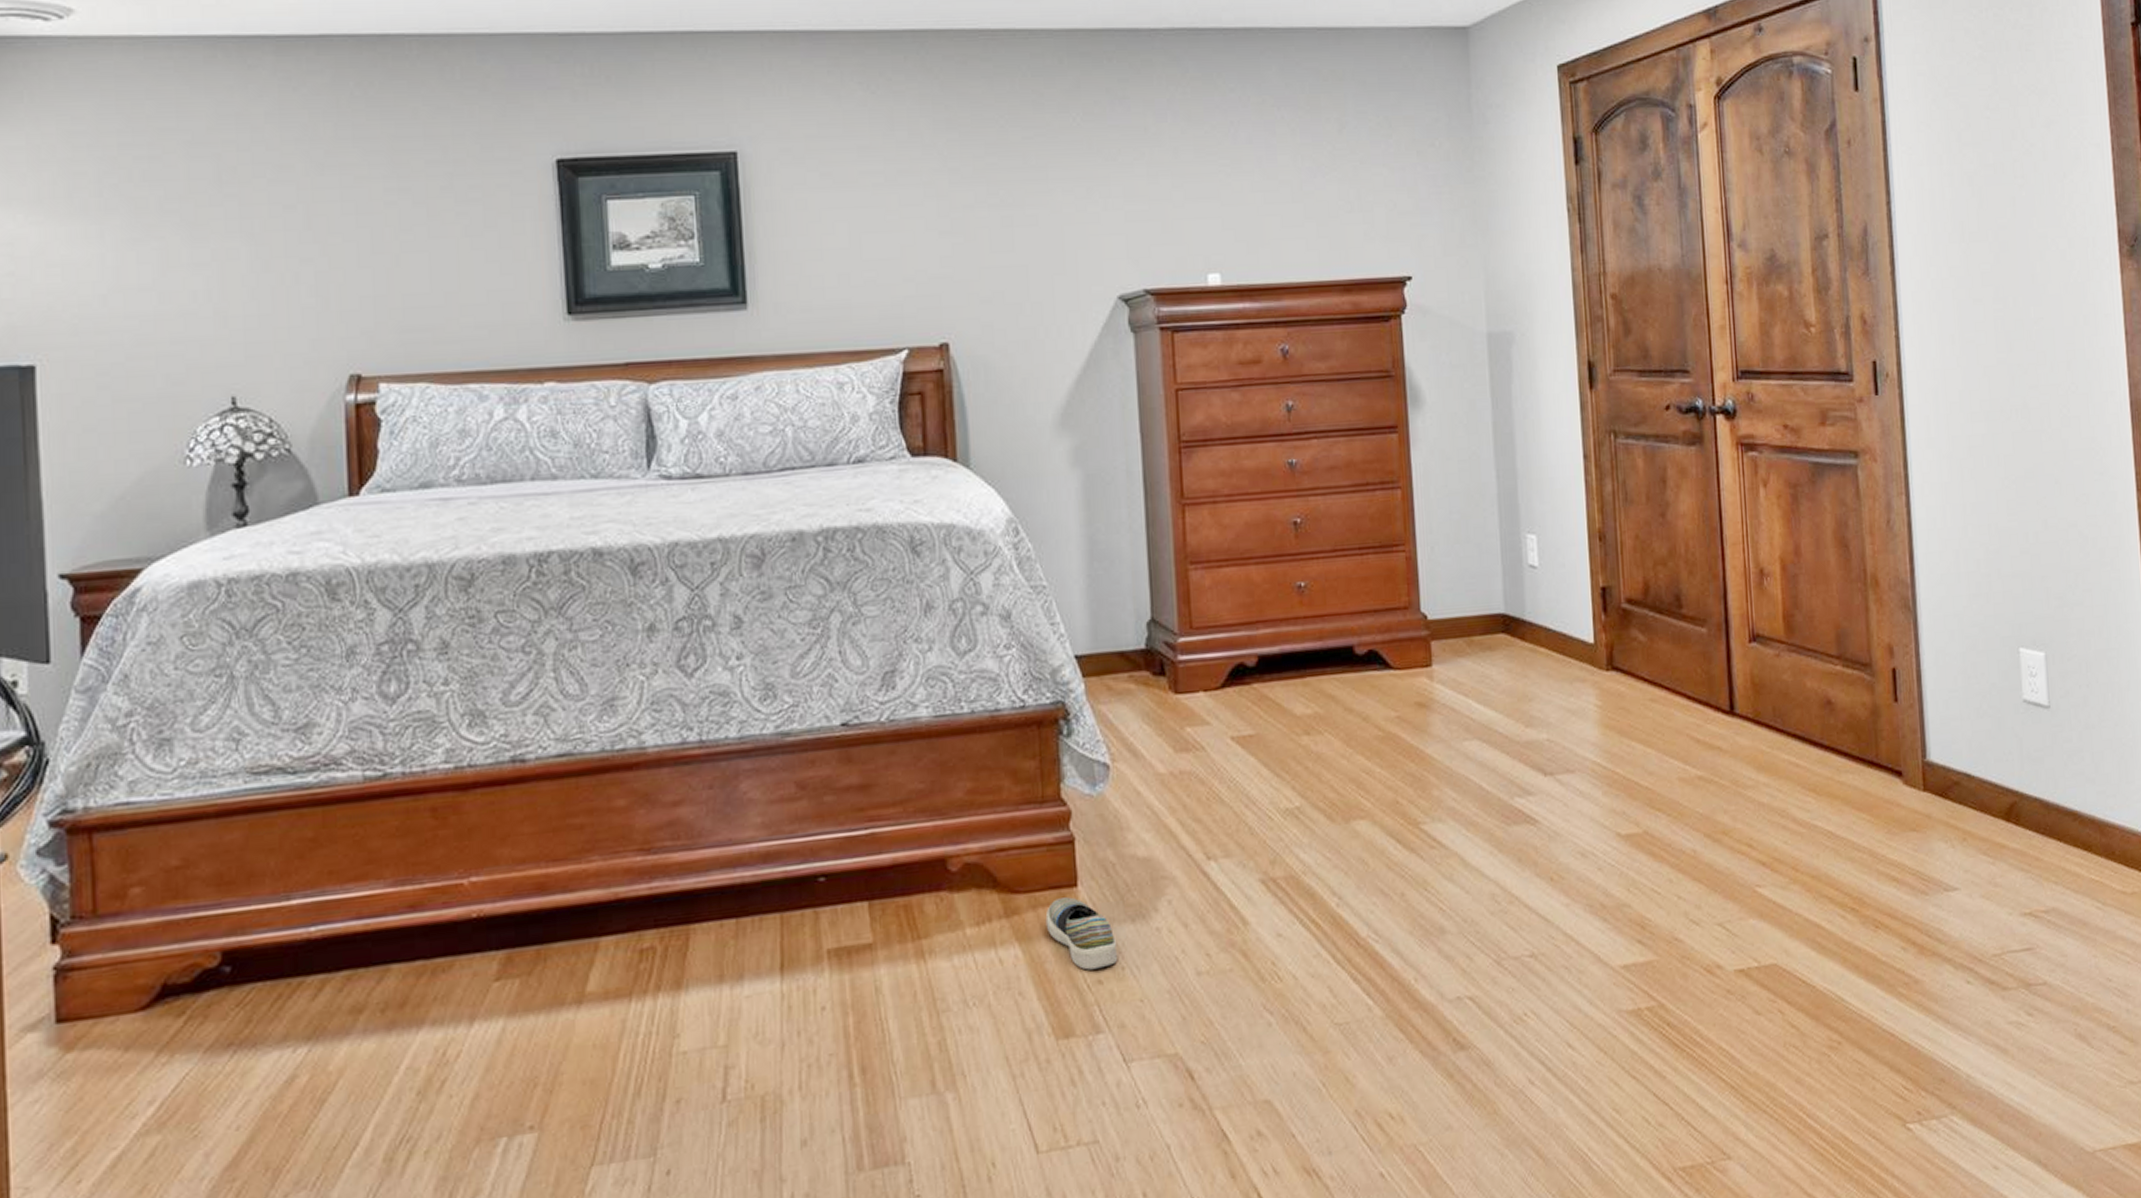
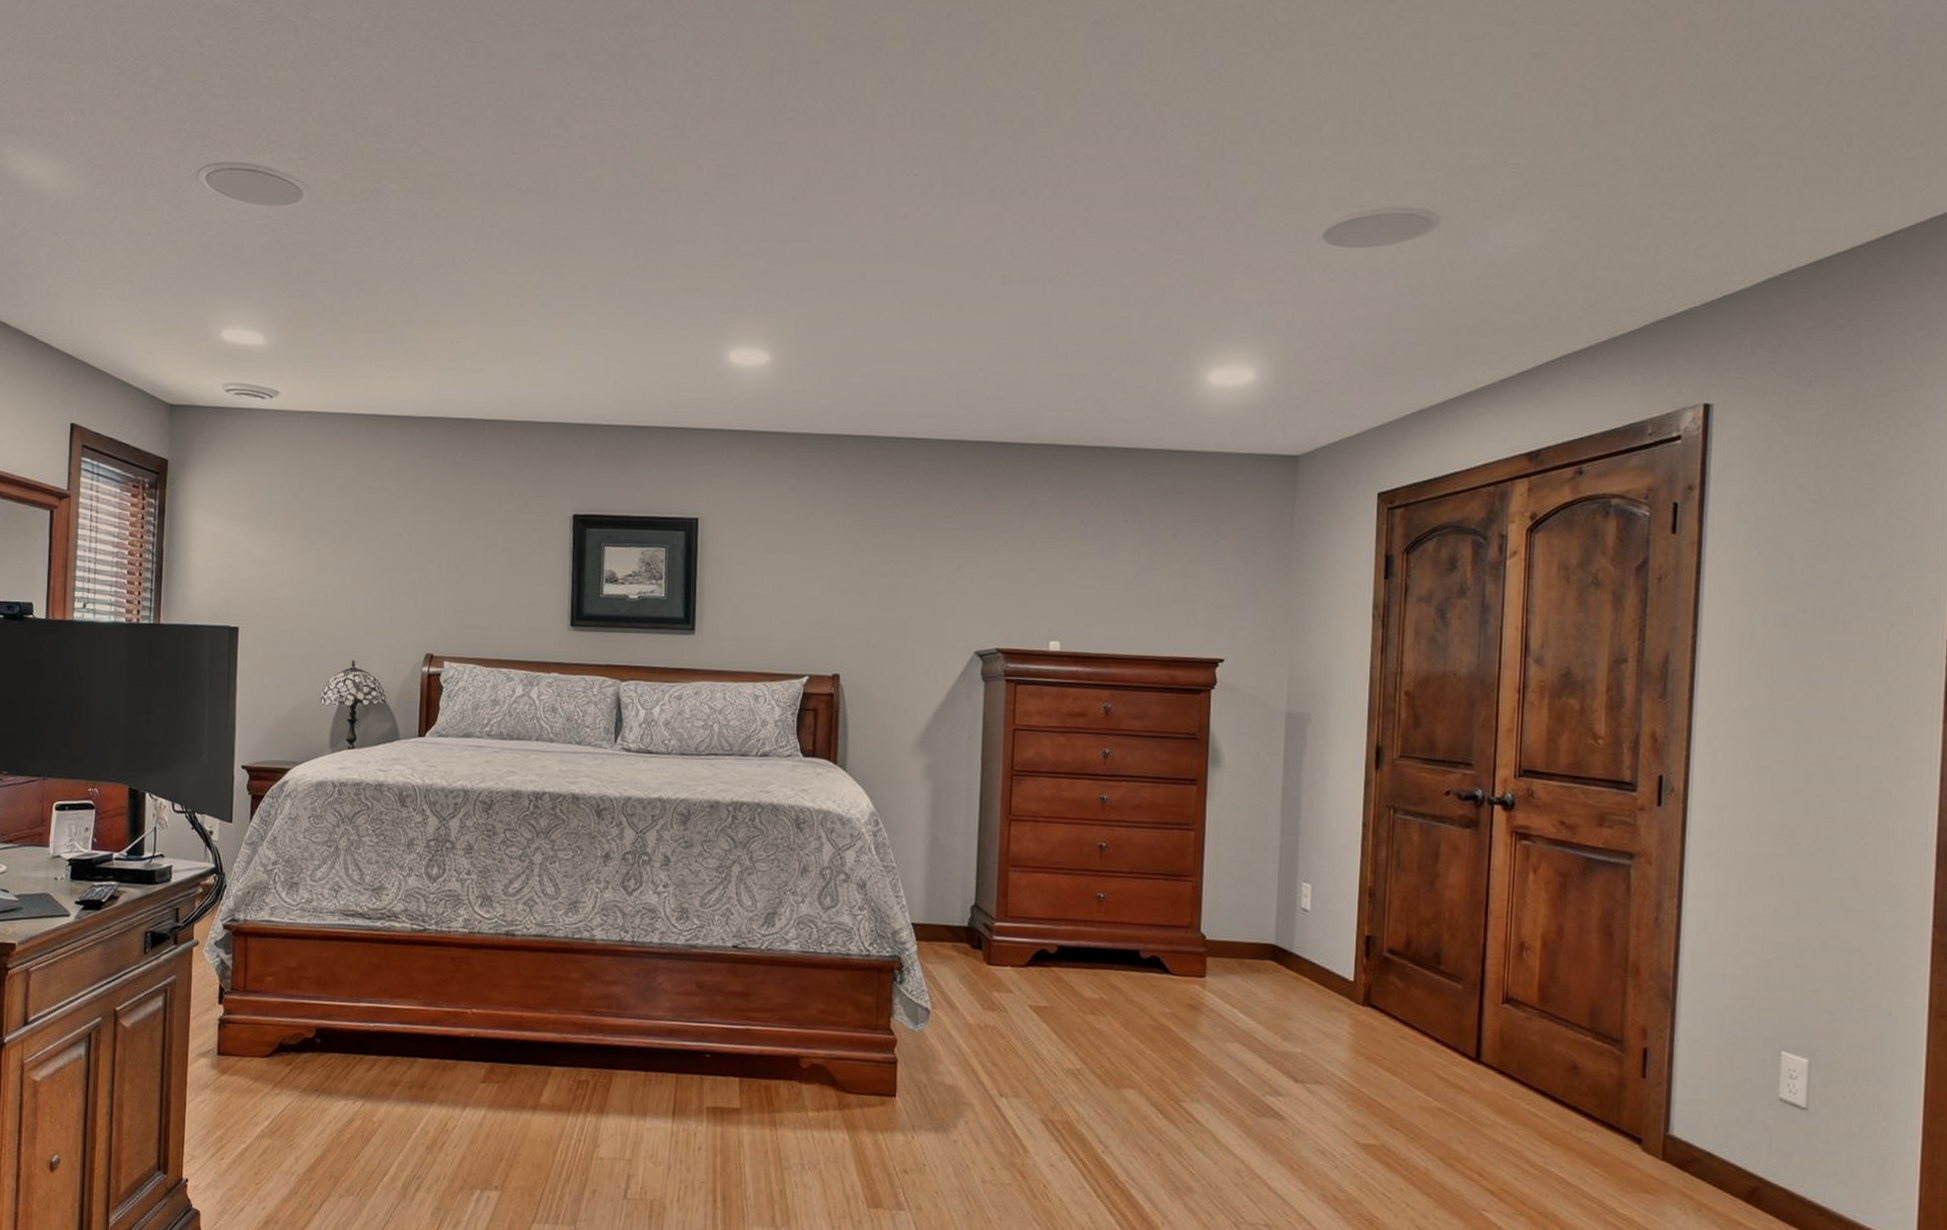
shoe: present [1045,897,1118,970] -> none [868,1103,922,1162]

